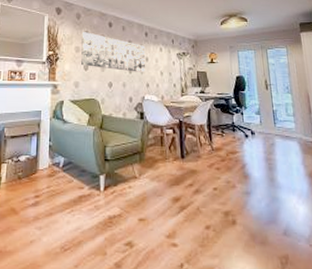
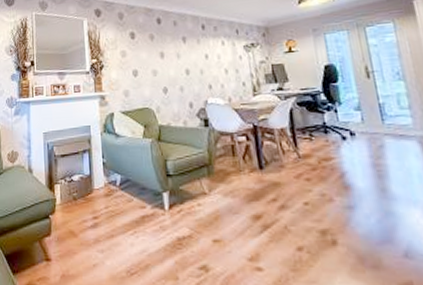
wall art: present [81,31,146,73] -> none [126,32,207,74]

